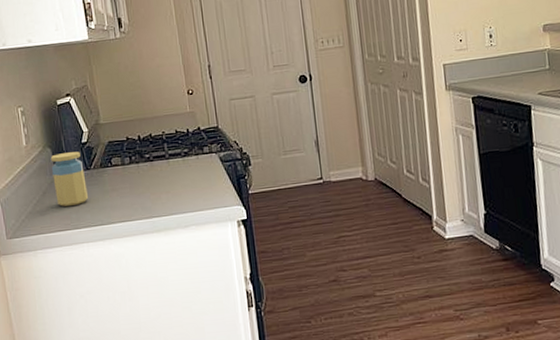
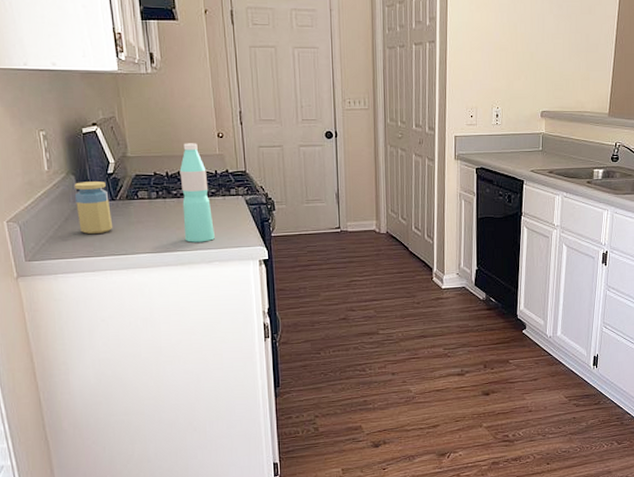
water bottle: none [151,103,190,207] -> present [179,143,215,243]

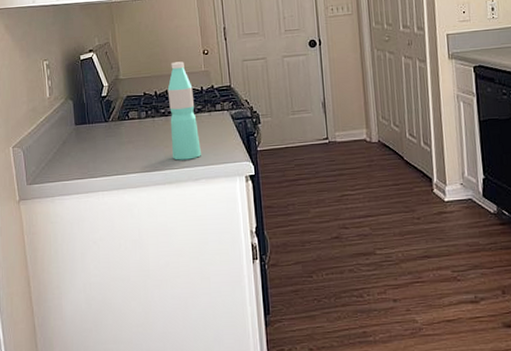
jar: present [74,182,112,234] -> none [71,104,105,156]

